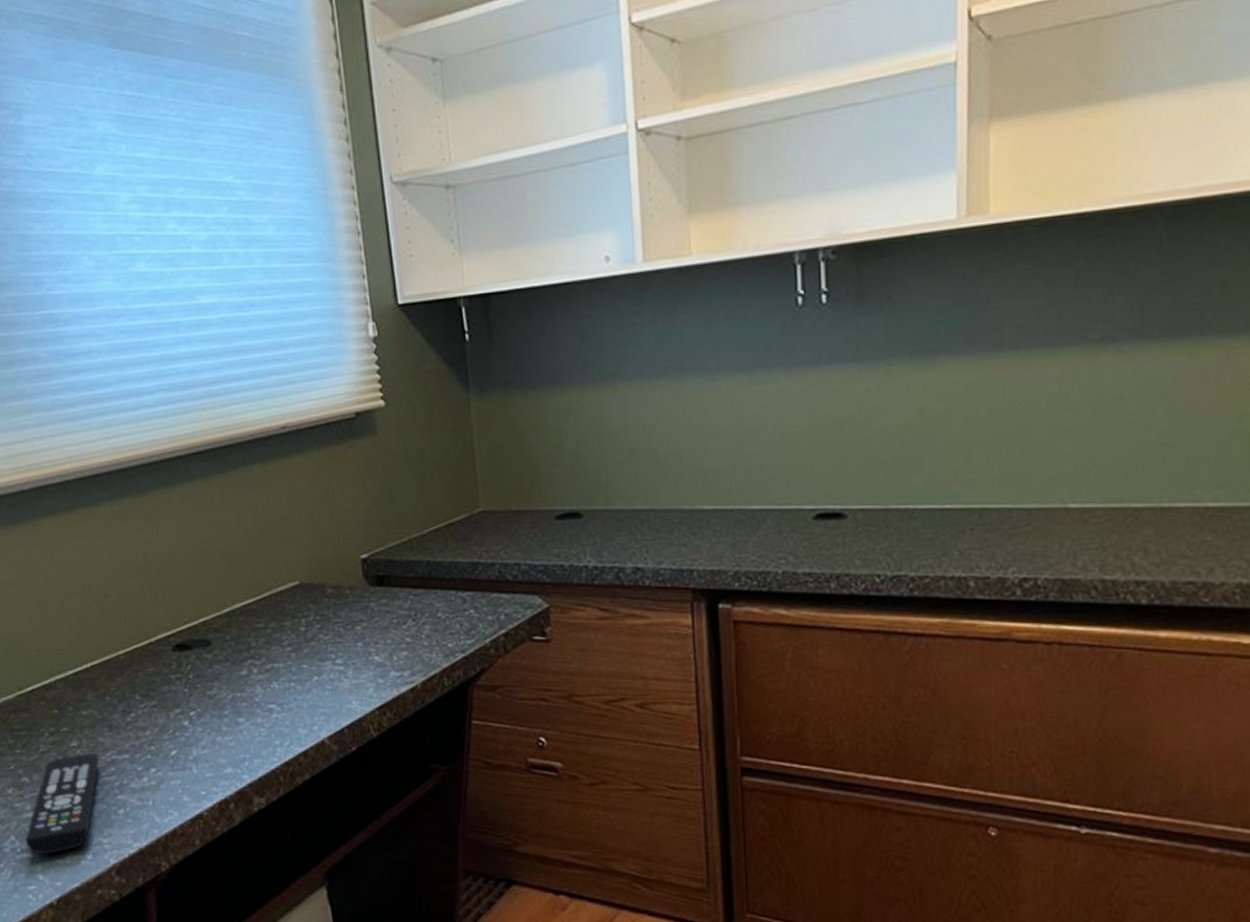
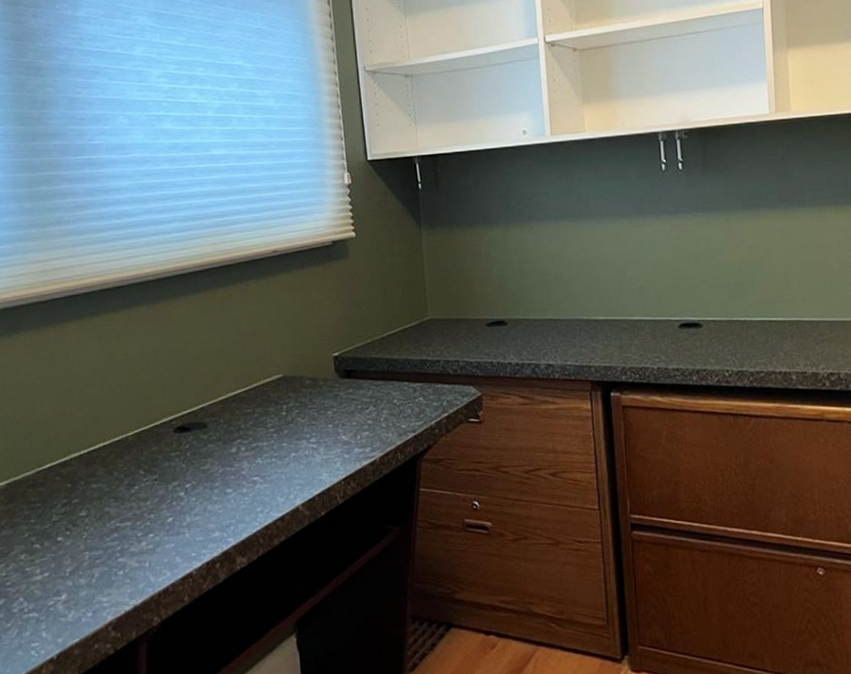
remote control: present [25,753,99,854] -> none [33,522,104,613]

